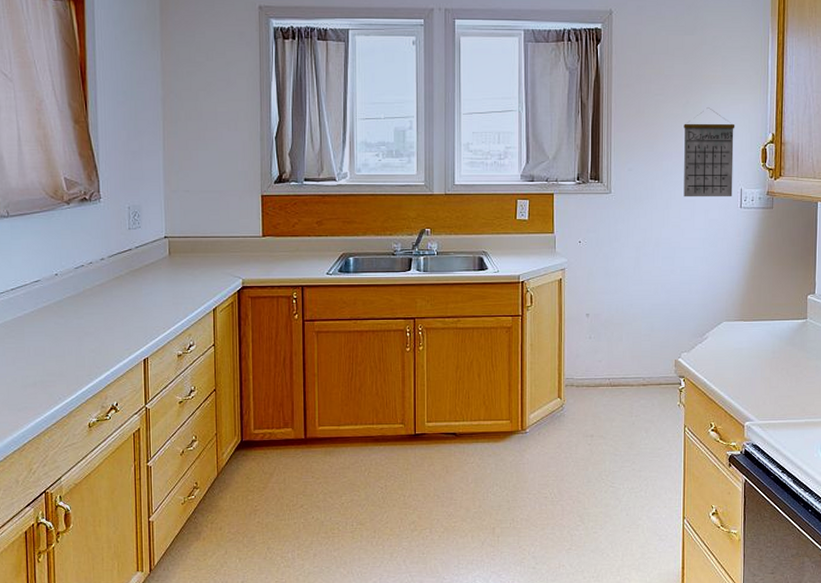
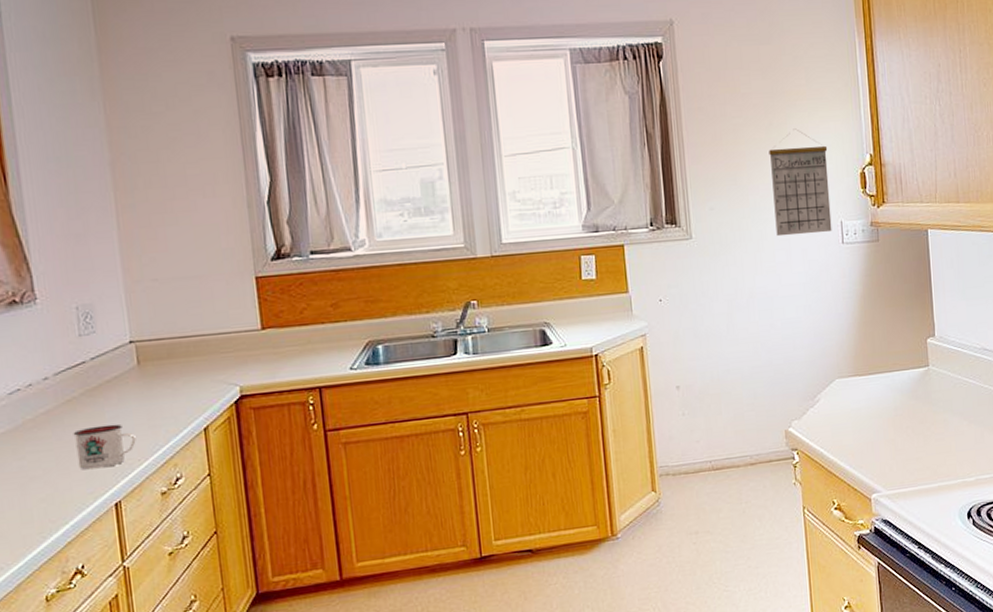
mug: none [118,299,163,331] -> present [73,424,136,470]

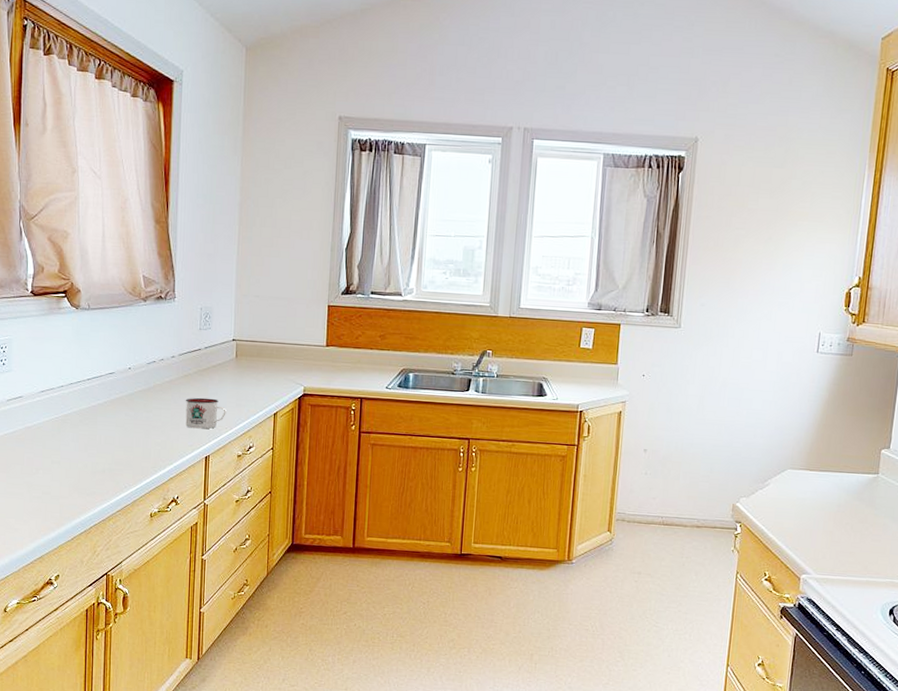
calendar: present [769,128,832,237] -> none [757,245,820,341]

